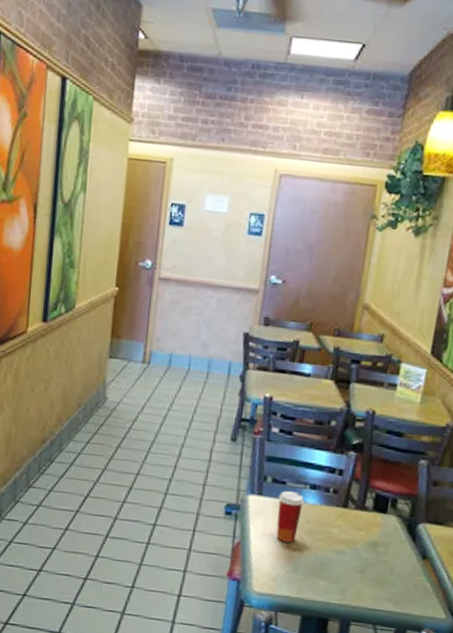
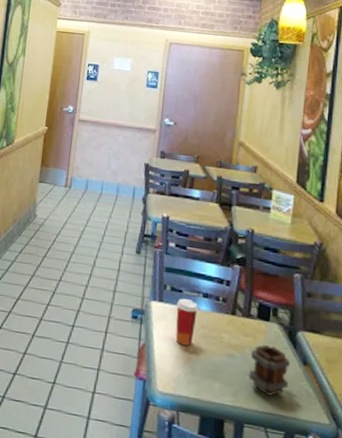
mug: none [359,538,408,593] -> present [249,344,291,397]

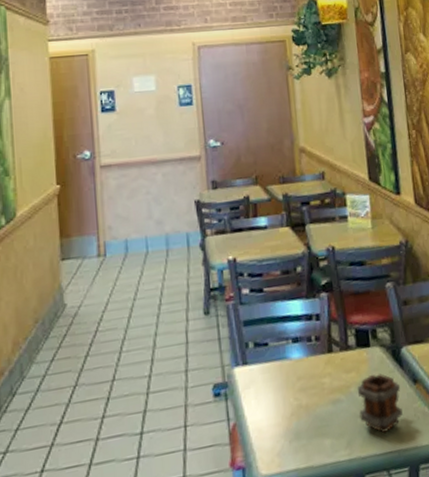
paper cup: present [175,298,199,346] -> none [263,351,291,409]

